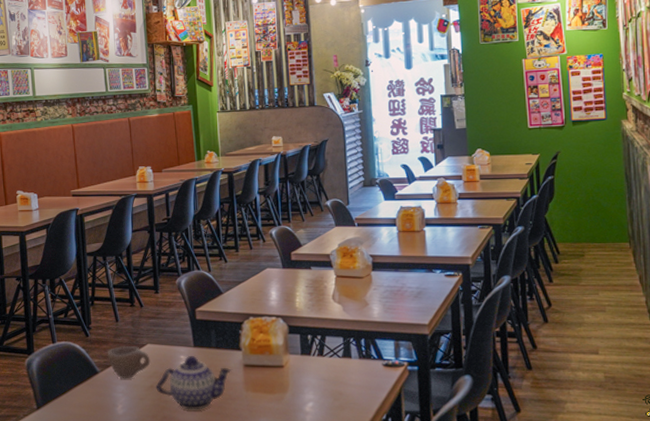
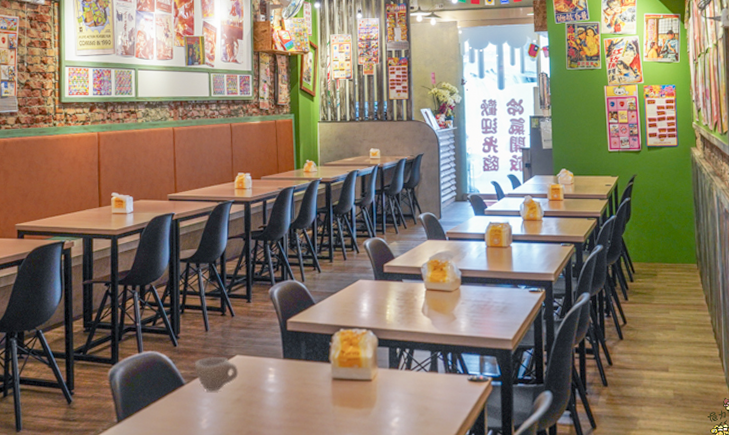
teapot: present [156,356,233,410] -> none [243,368,321,425]

